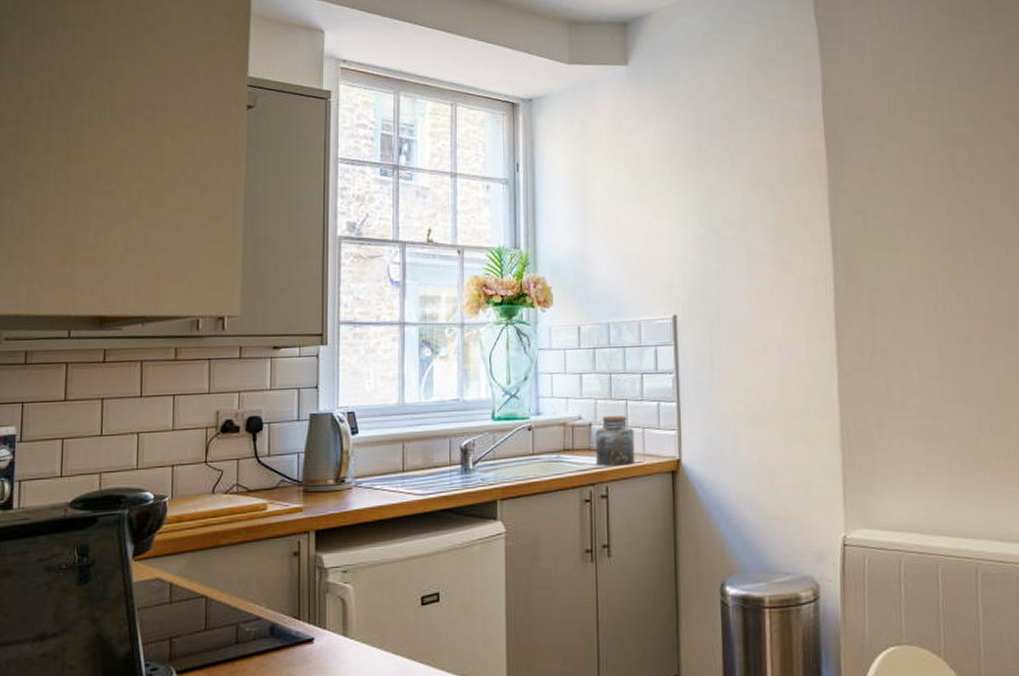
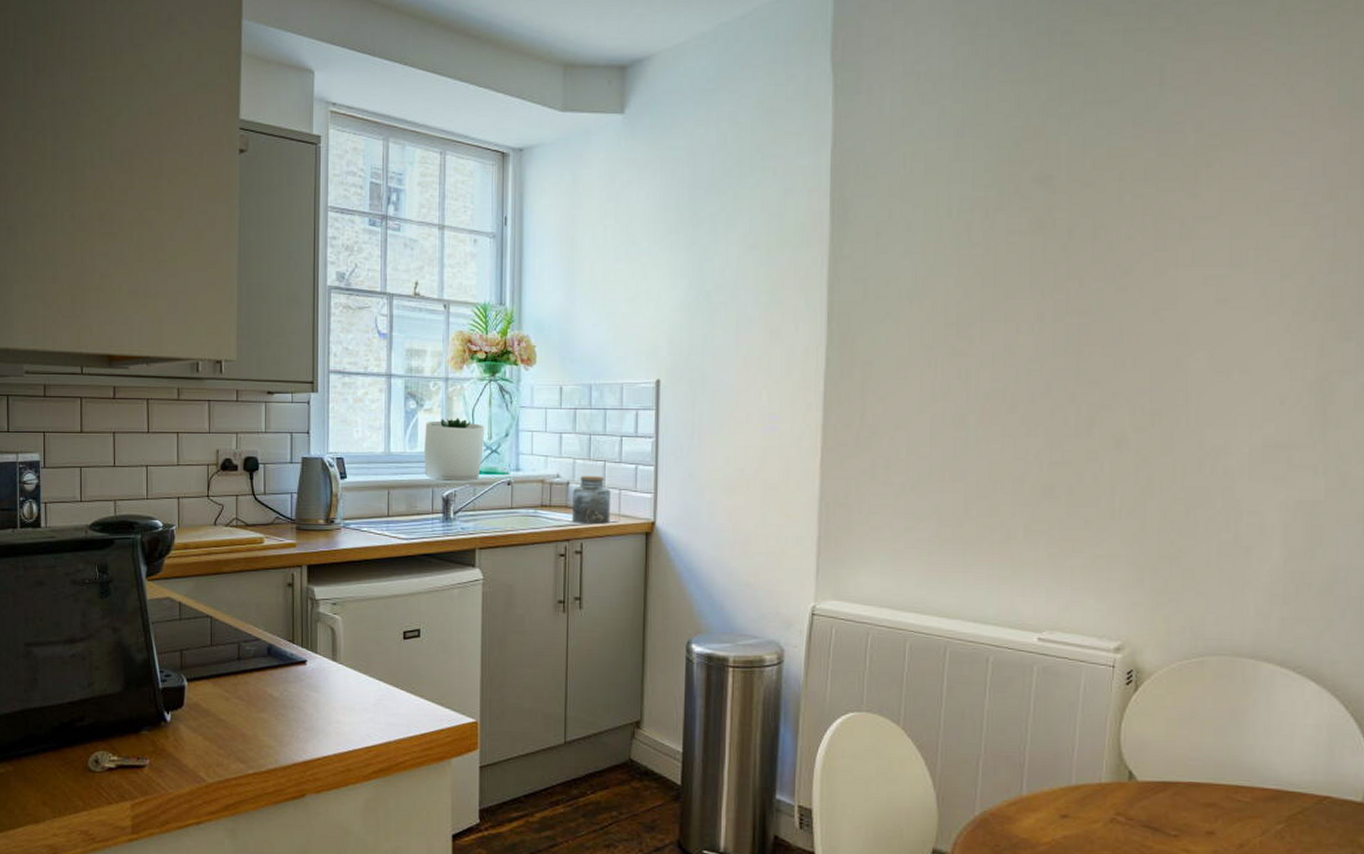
planter: none [440,364,503,430] -> present [424,418,485,482]

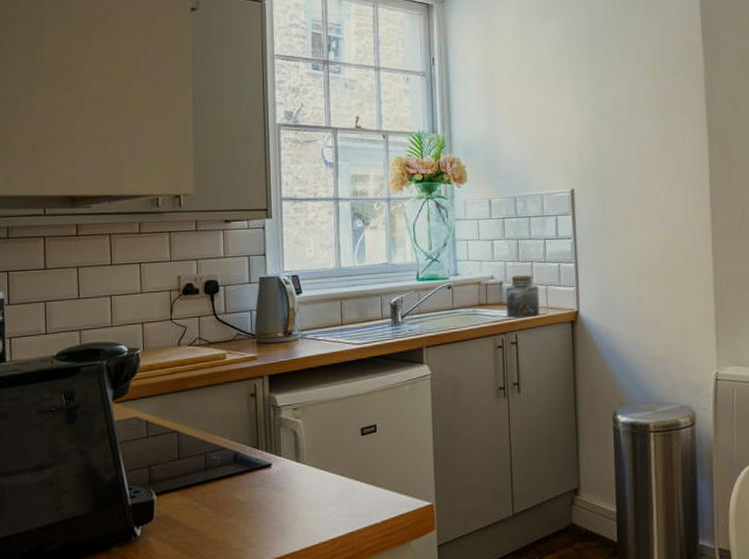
planter: present [424,418,485,482] -> none [371,233,426,289]

